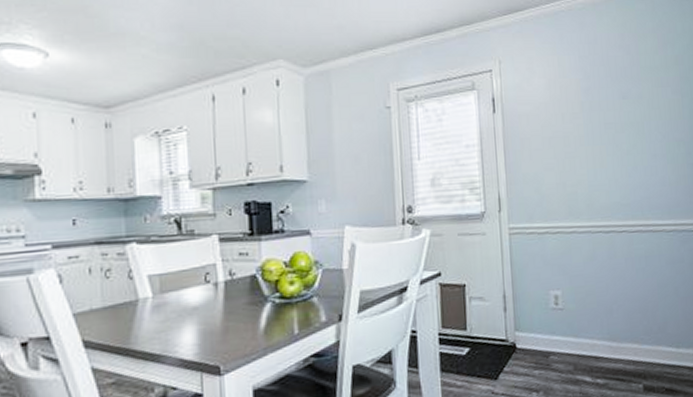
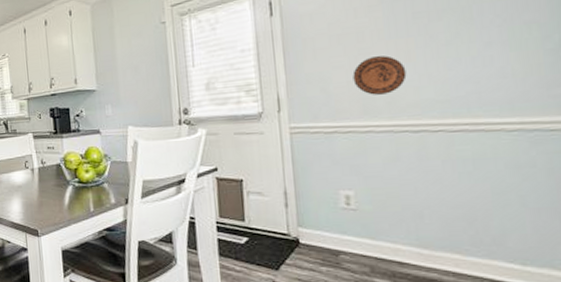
decorative plate: none [560,161,601,197] -> present [352,55,407,95]

